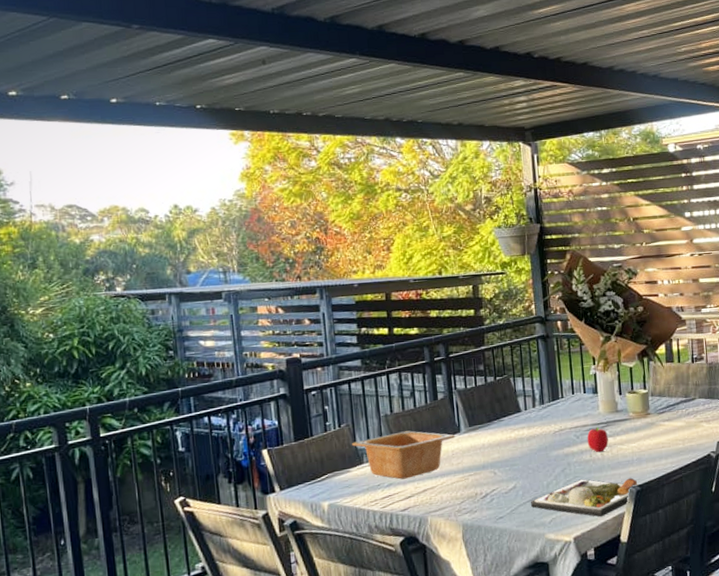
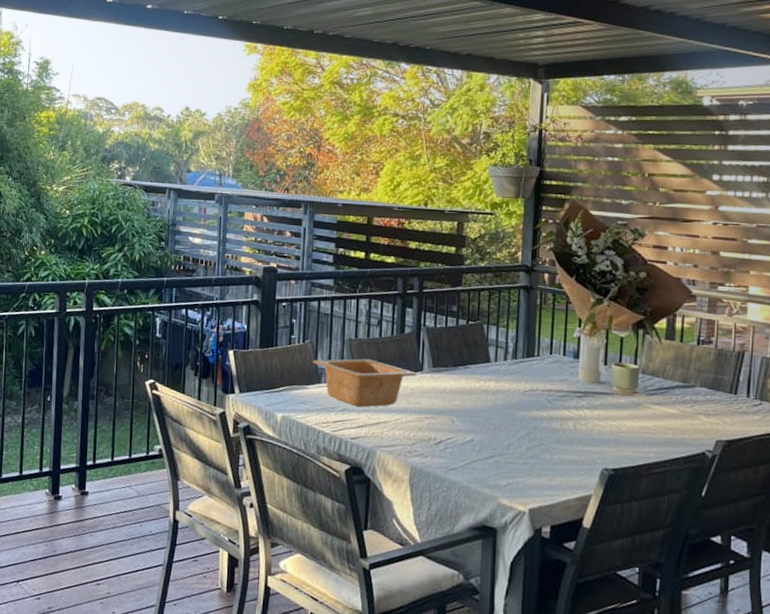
dinner plate: present [531,477,639,517] -> none [487,448,613,494]
fruit: present [587,426,609,453] -> none [559,394,584,424]

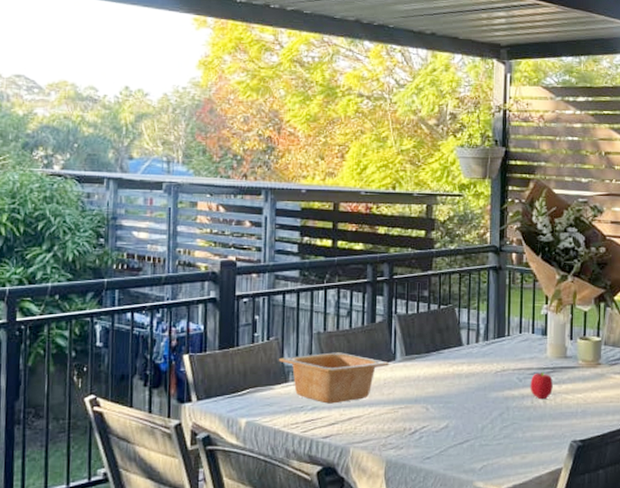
fruit: none [559,394,584,424] -> present [530,371,553,400]

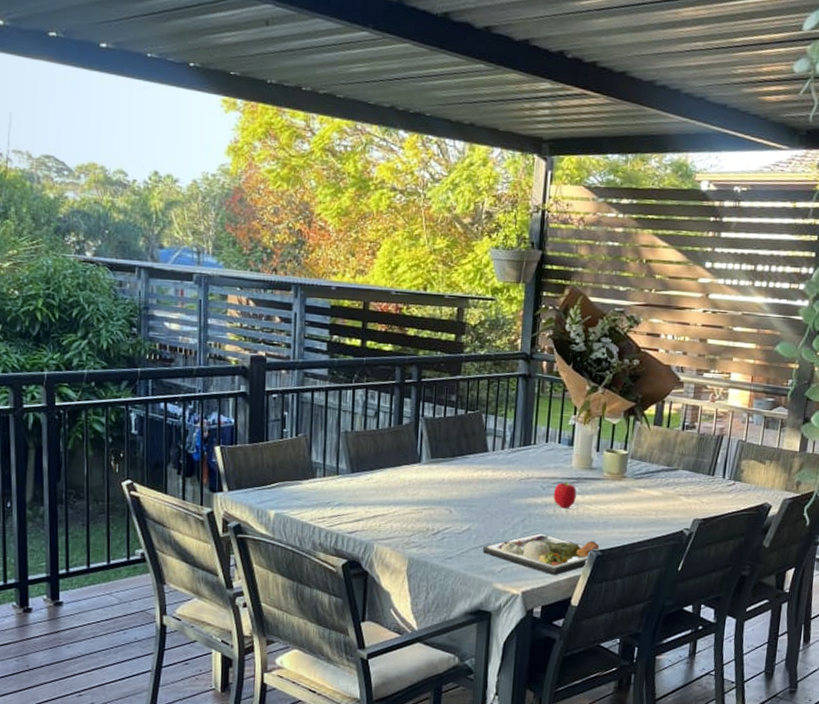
serving bowl: present [279,352,389,404] -> none [307,451,414,501]
dinner plate: none [462,426,581,470] -> present [483,533,601,576]

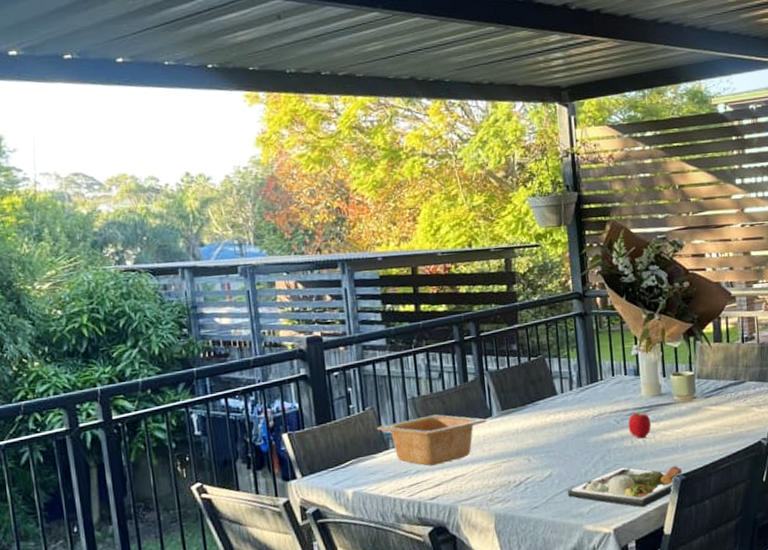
serving bowl: none [307,451,414,501] -> present [377,414,486,466]

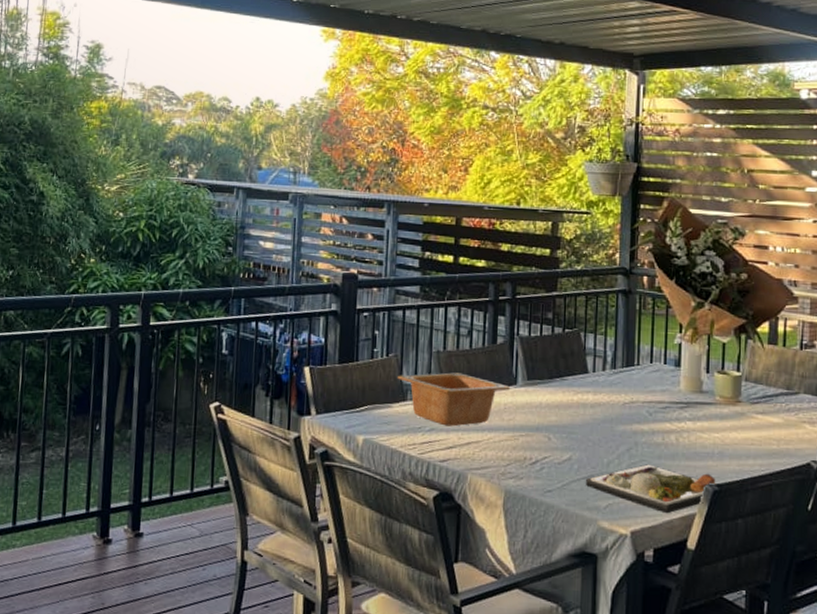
fruit: present [628,411,651,439] -> none [661,406,687,437]

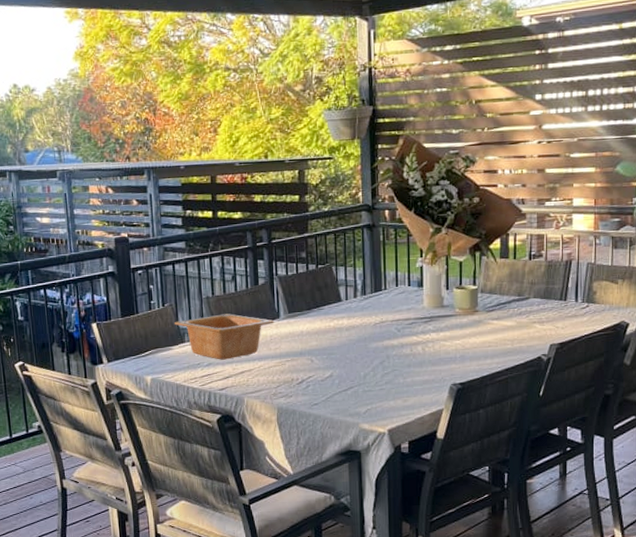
dinner plate: present [586,464,718,514] -> none [347,373,461,412]

